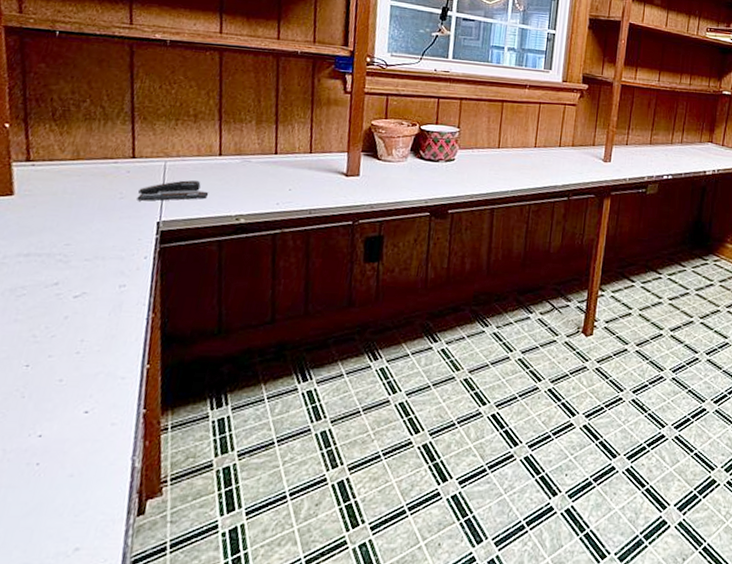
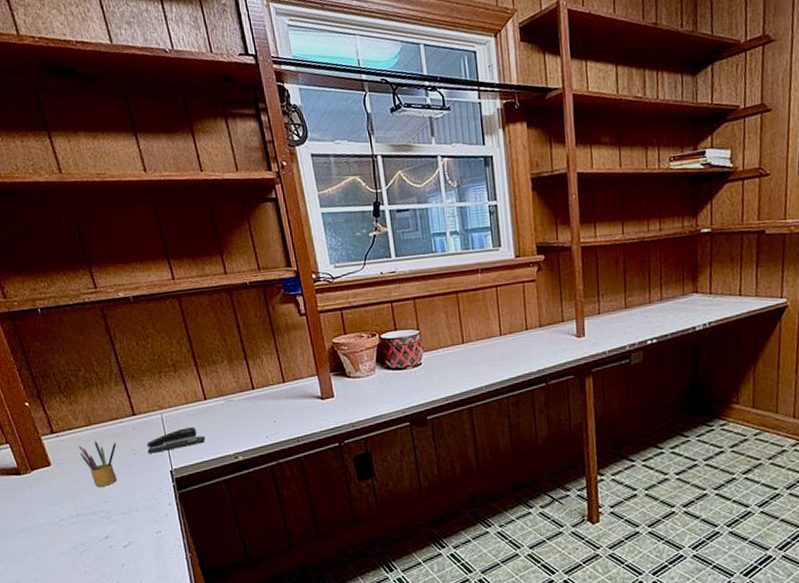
pencil box: none [53,176,103,227] -> present [79,440,117,487]

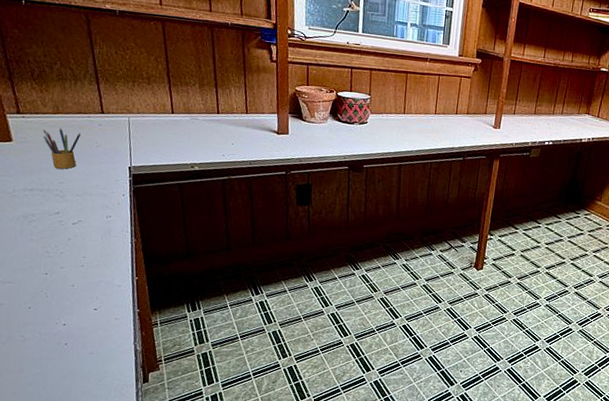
stapler: present [147,427,206,454] -> none [110,133,167,150]

